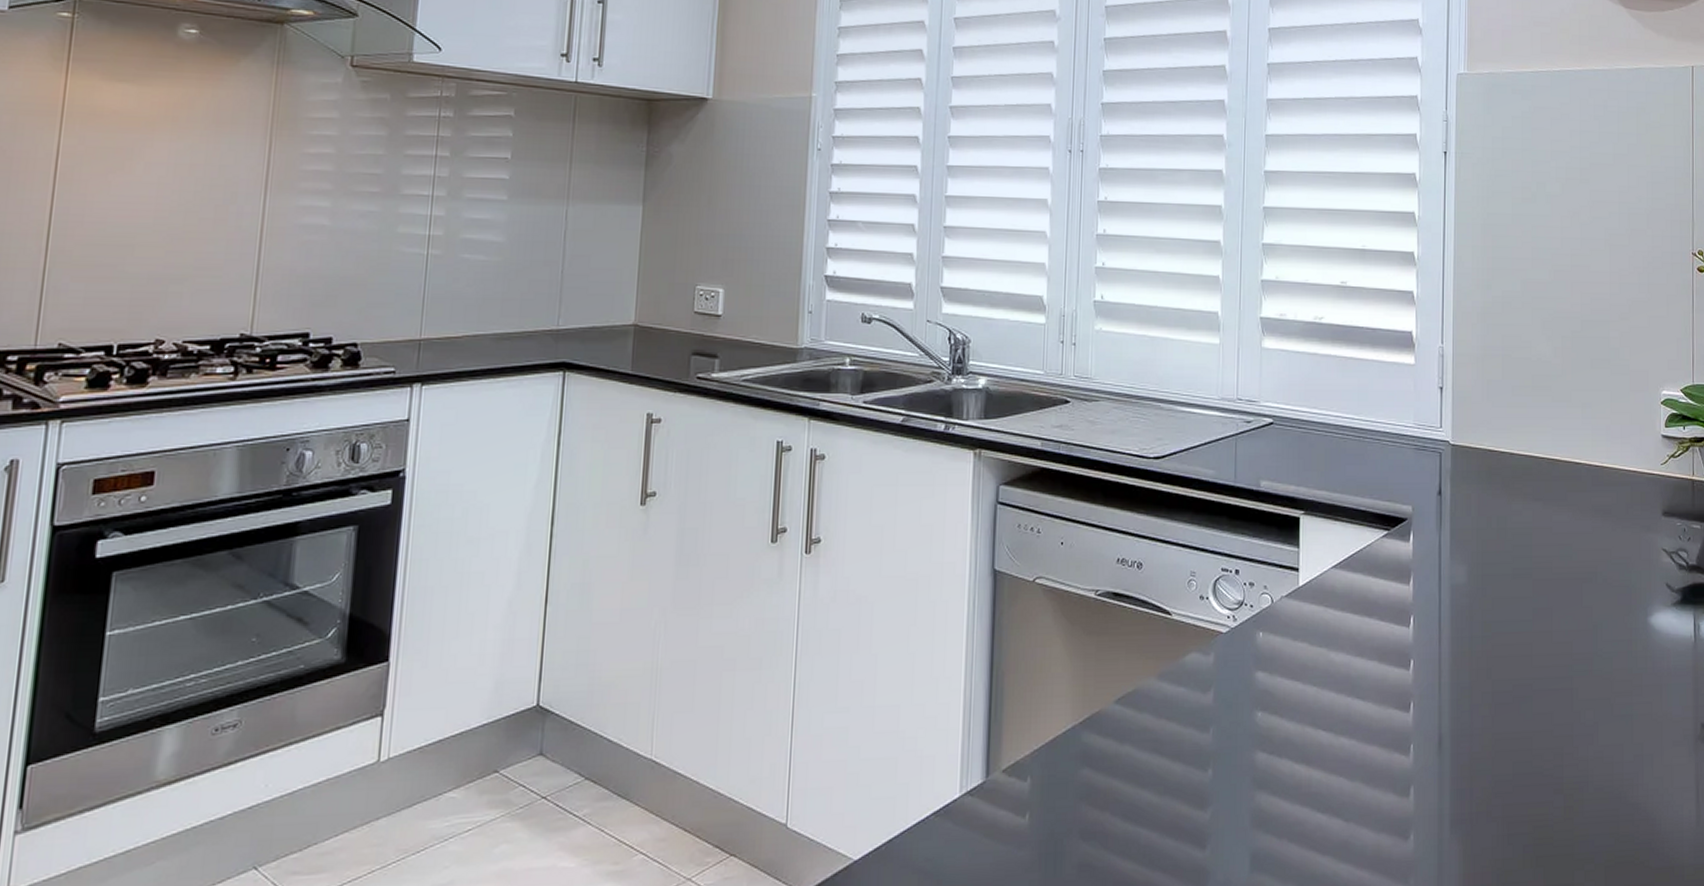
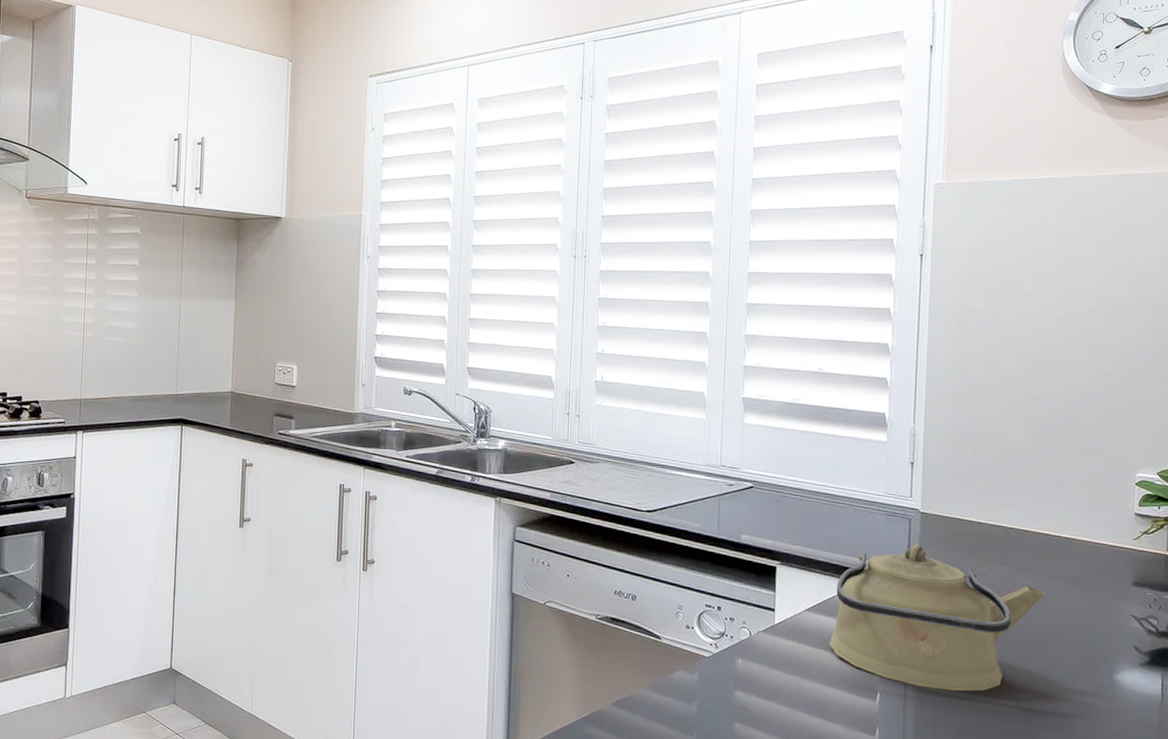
kettle: none [1358,482,1580,652] -> present [829,544,1046,692]

